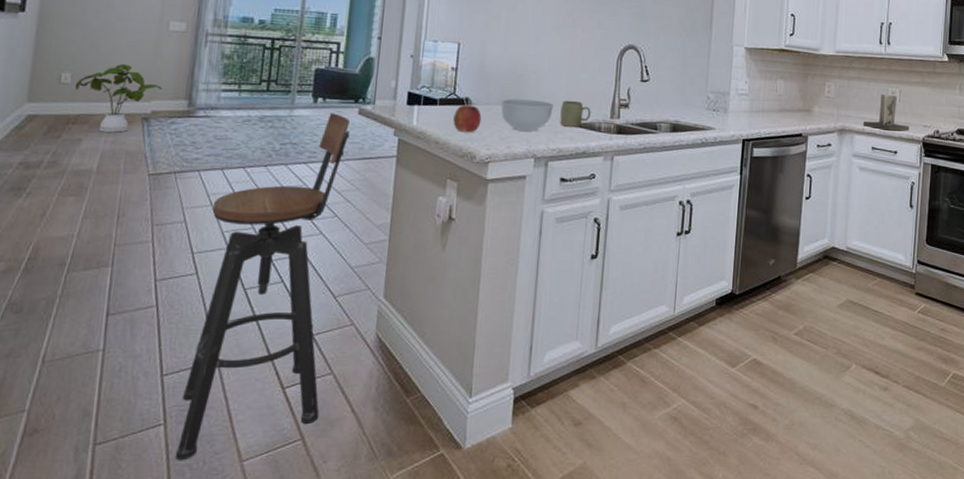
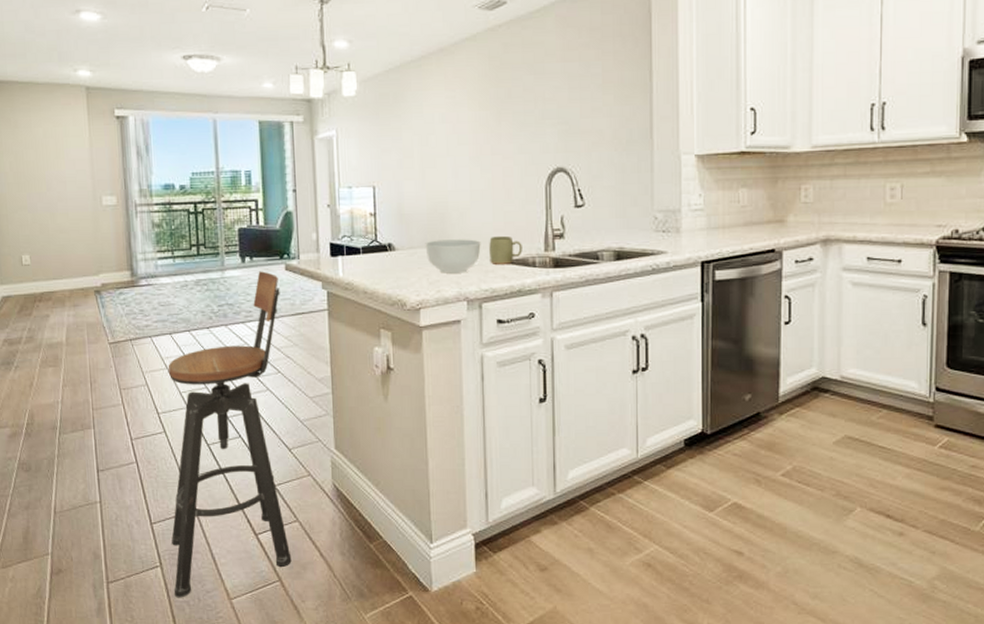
house plant: present [75,63,162,134] -> none [34,241,106,308]
fruit: present [453,104,482,133] -> none [378,250,407,280]
paper towel roll: present [863,94,909,132] -> none [853,191,917,236]

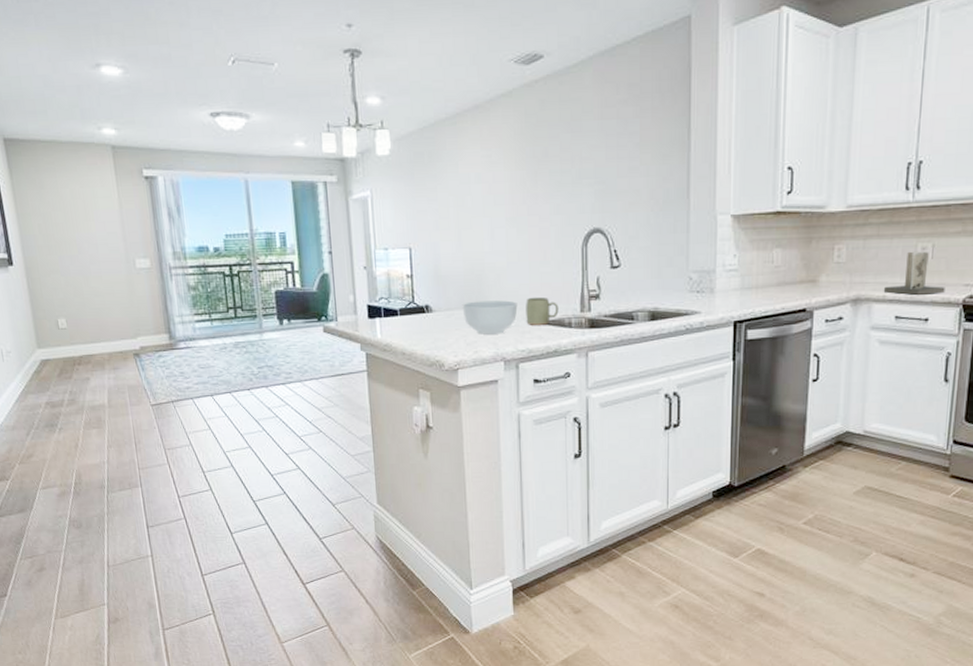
bar stool: present [167,271,292,598] -> none [210,333,339,643]
paper towel roll: none [853,191,917,236] -> present [883,251,945,295]

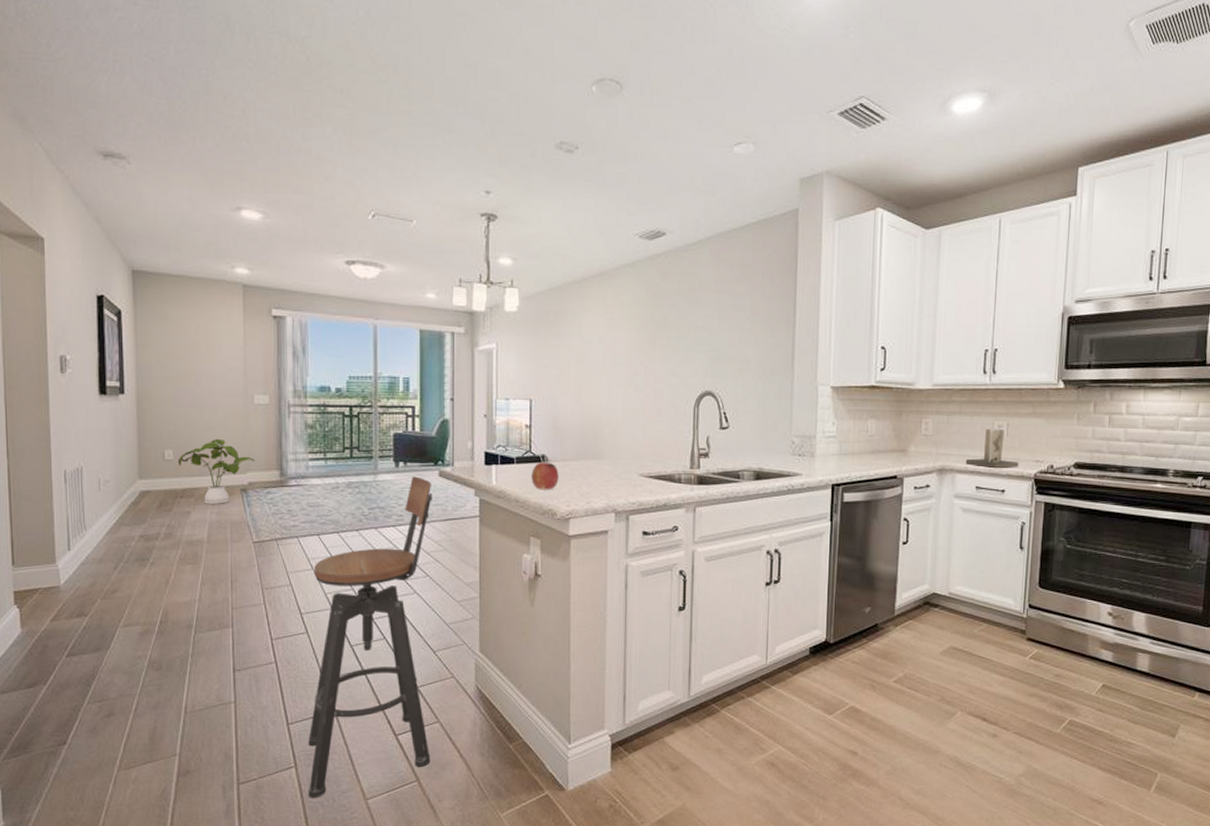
house plant: none [71,305,144,371] -> present [177,438,255,505]
bar stool: none [210,333,339,643] -> present [307,476,433,799]
fruit: none [416,312,445,342] -> present [531,462,559,490]
bowl: present [462,300,518,335] -> none [577,453,631,486]
mug: present [526,297,559,325] -> none [638,452,670,479]

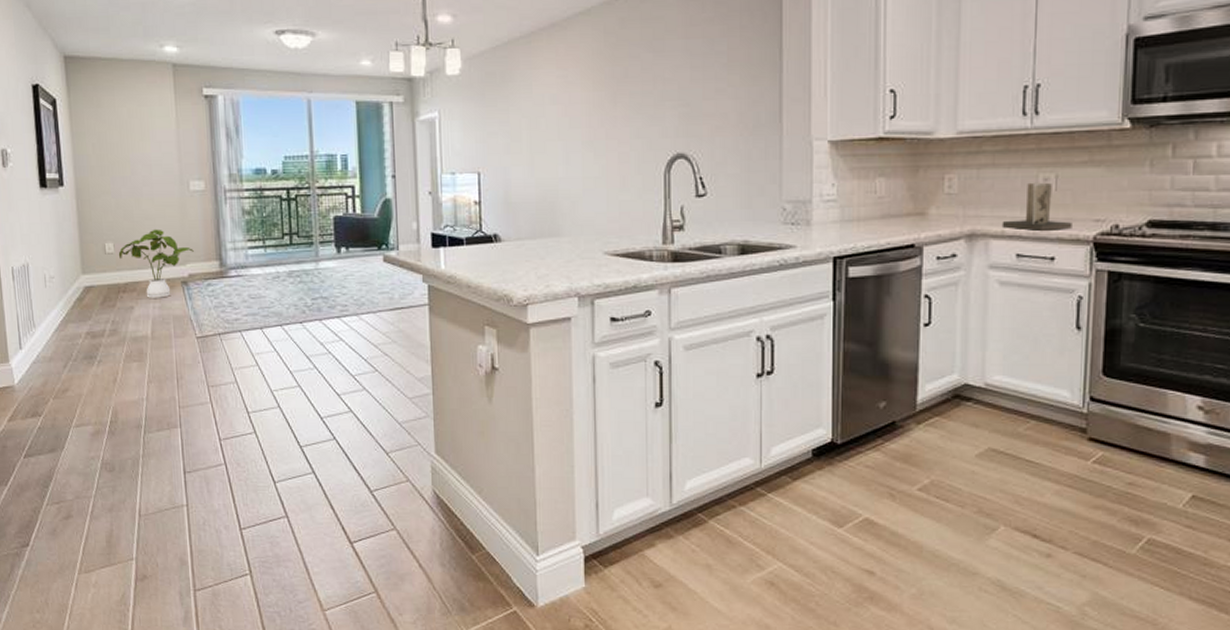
bar stool: present [307,476,433,799] -> none [258,262,389,608]
fruit: present [531,462,559,490] -> none [483,242,514,274]

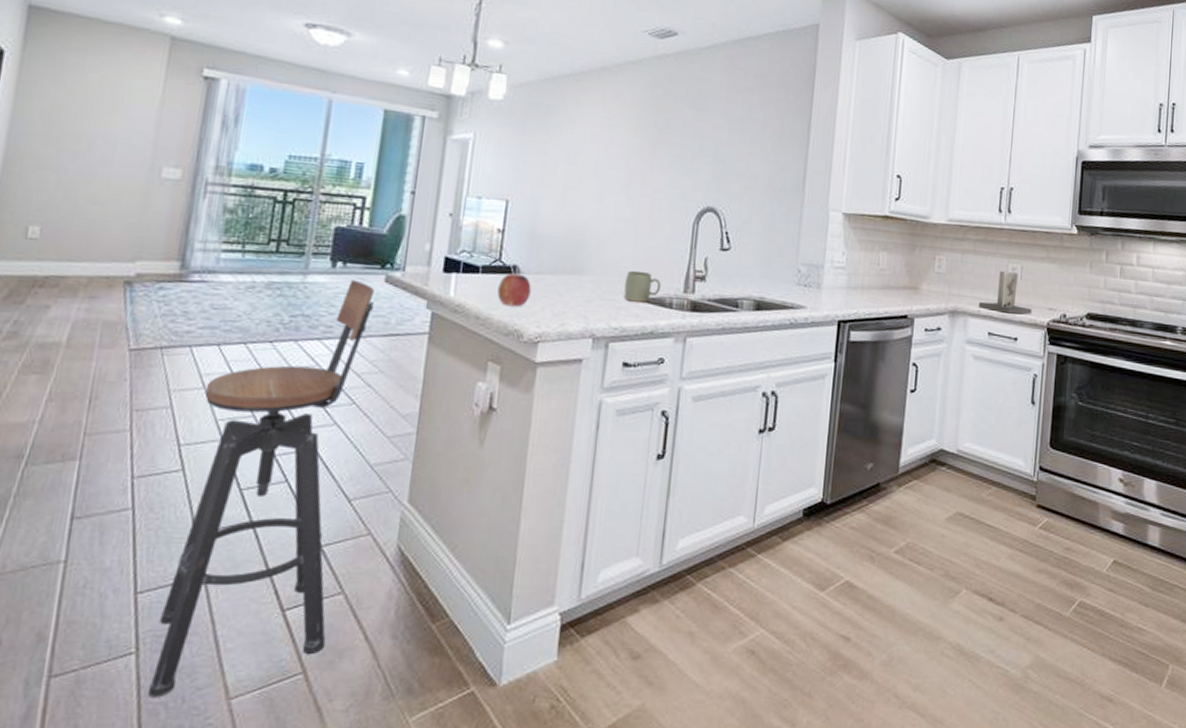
house plant: present [118,229,194,299] -> none [44,216,150,300]
bar stool: none [258,262,389,608] -> present [147,280,374,698]
fruit: none [483,242,514,274] -> present [497,273,532,307]
mug: none [603,227,639,258] -> present [624,270,661,303]

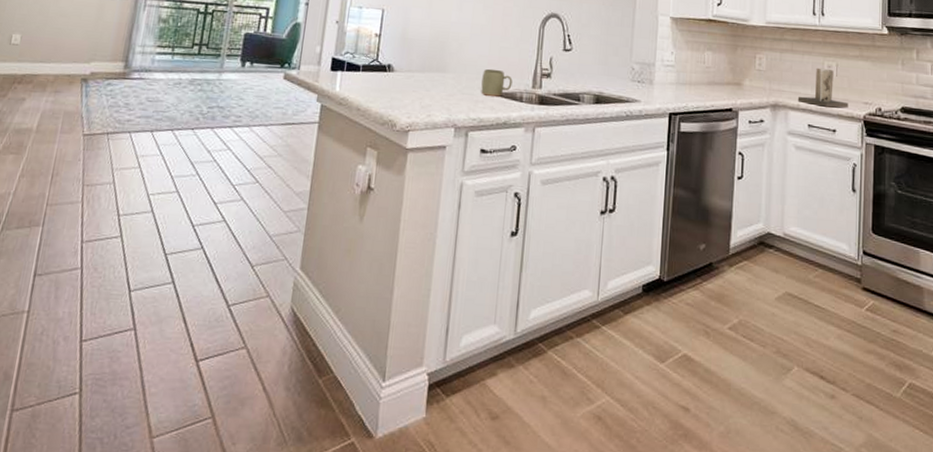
bar stool: present [147,280,374,698] -> none [87,77,275,434]
fruit: present [497,273,532,307] -> none [375,71,403,101]

